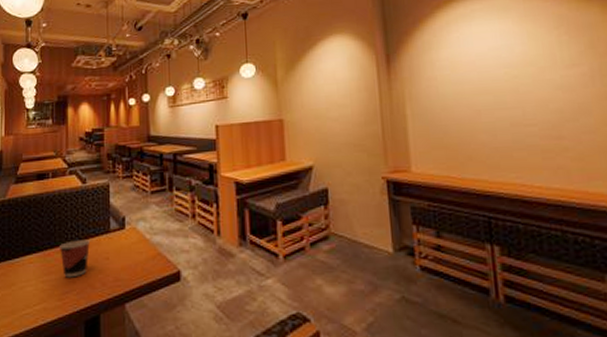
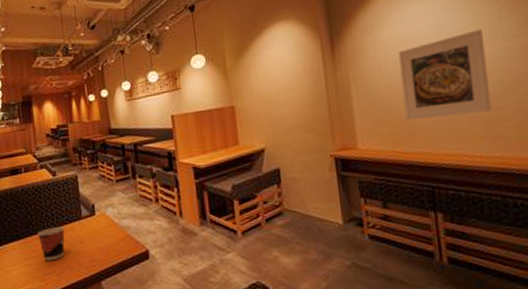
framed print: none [455,55,552,145] -> present [398,29,492,120]

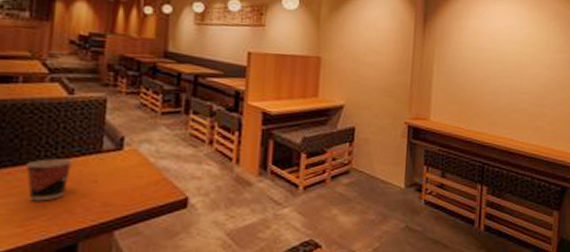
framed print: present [398,29,492,120] -> none [473,38,540,107]

